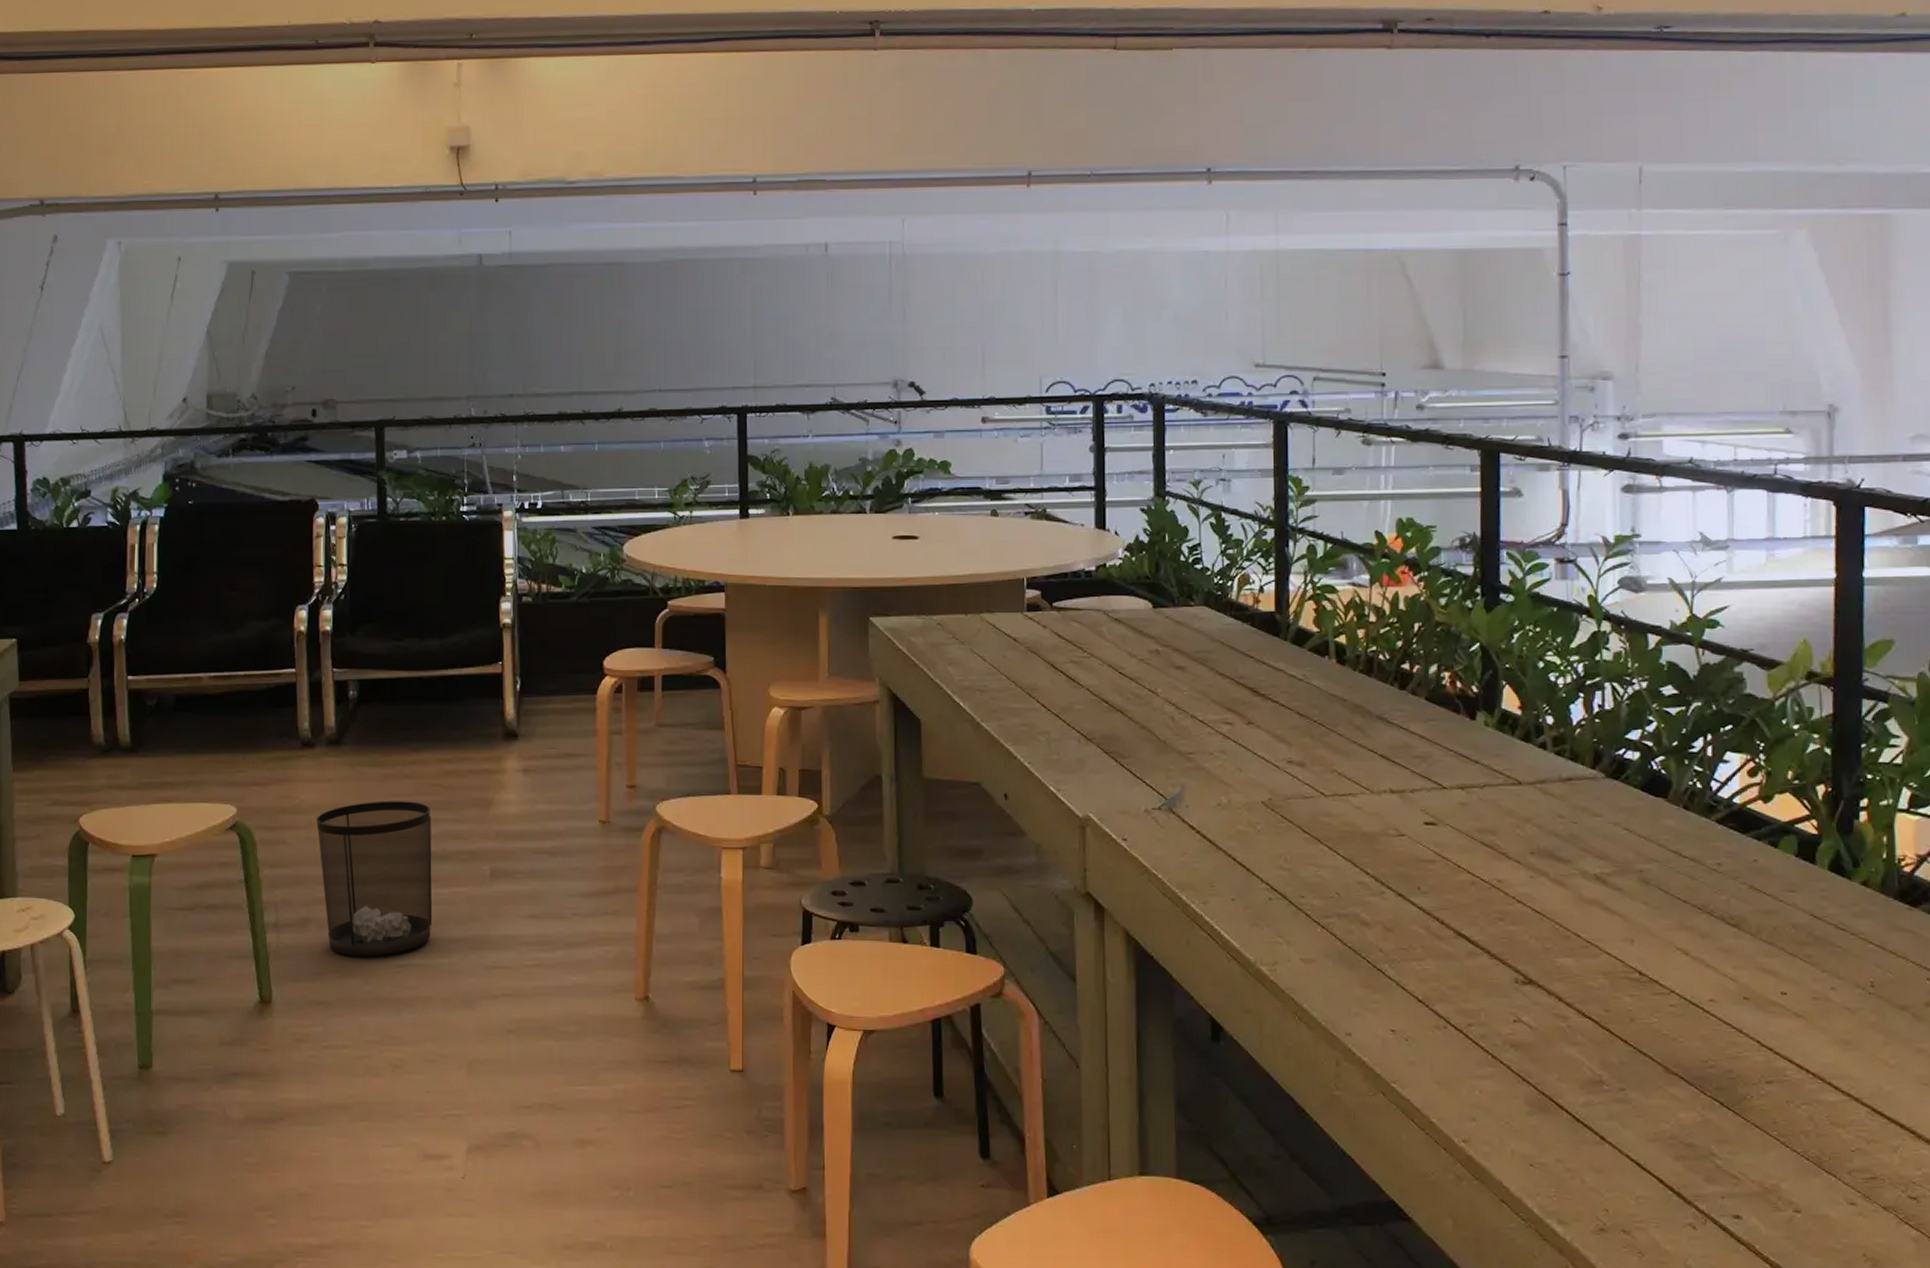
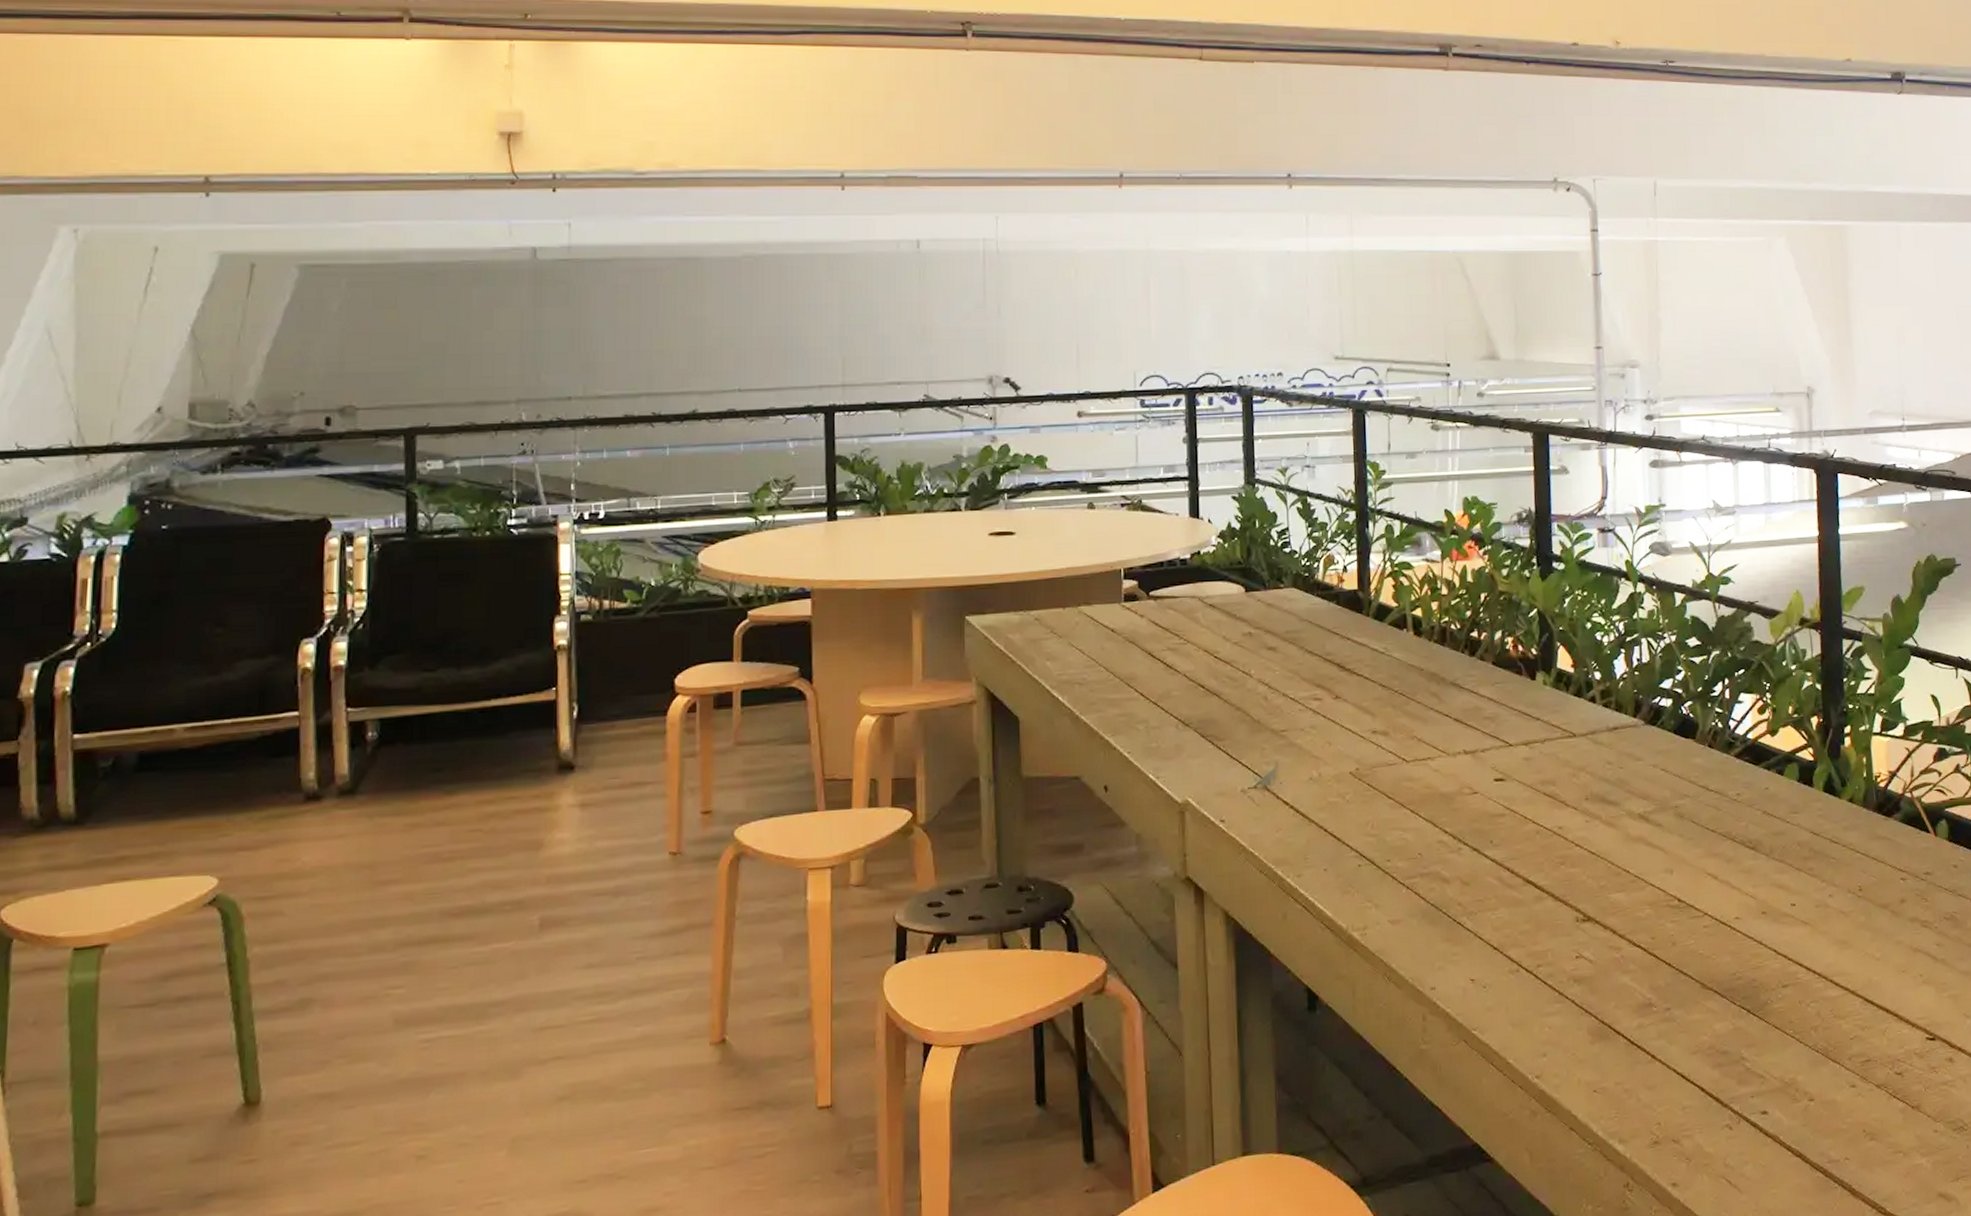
waste bin: present [315,800,433,957] -> none [321,851,469,1037]

